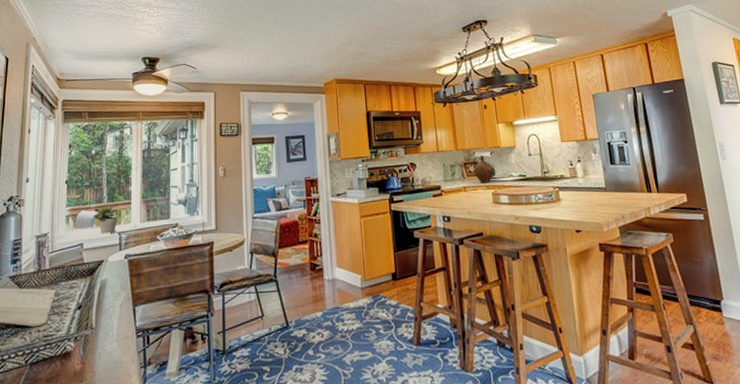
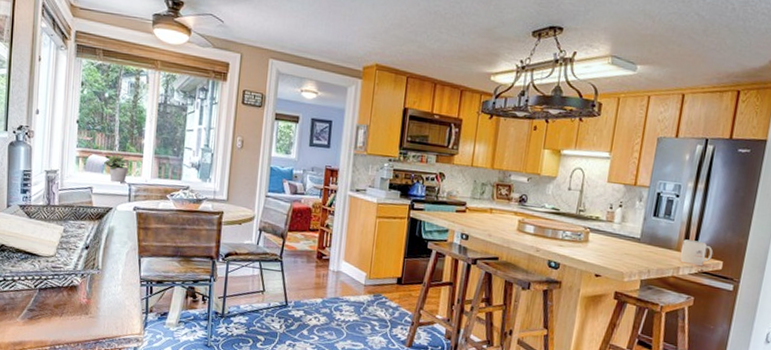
ceramic jug: present [473,156,495,184] -> none [505,180,528,210]
mug: none [644,179,675,204] -> present [679,239,714,267]

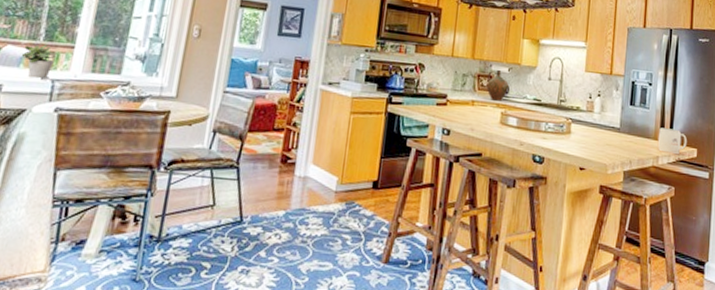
ceramic jug: none [505,180,528,210] -> present [486,70,510,101]

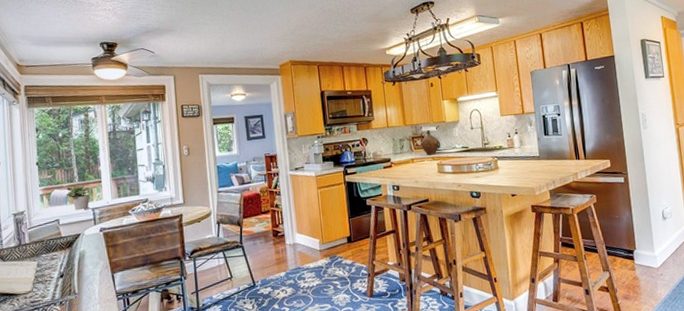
mug: present [657,127,688,155] -> none [573,147,601,169]

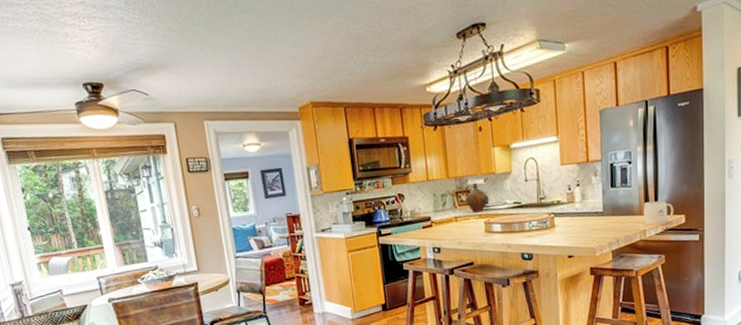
potted plant: present [66,183,91,211] -> none [65,250,93,280]
mug: none [573,147,601,169] -> present [643,200,674,226]

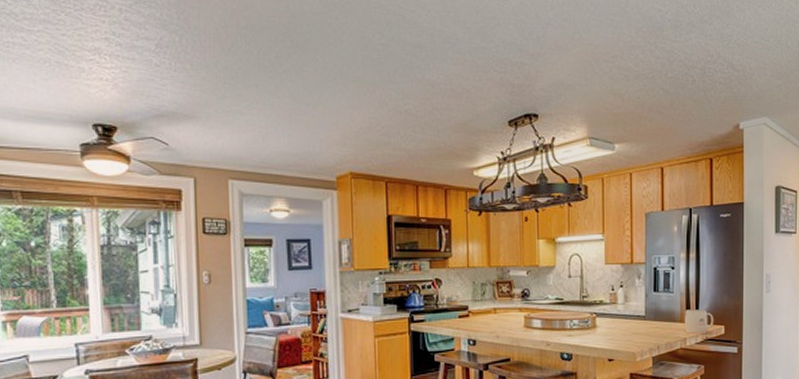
ceramic jug: present [465,183,488,213] -> none [506,275,530,306]

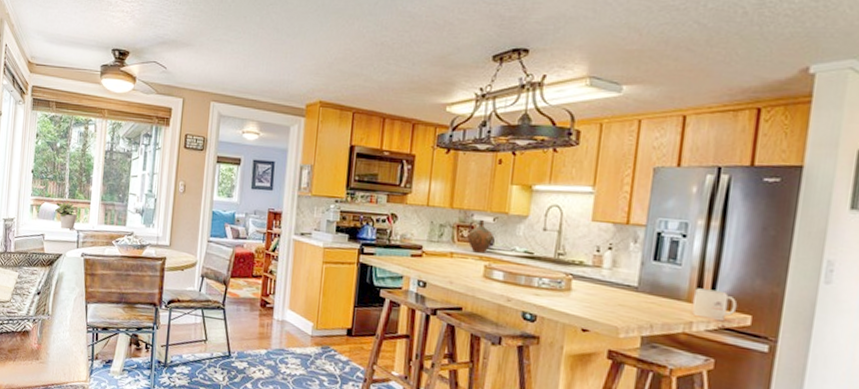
potted plant: none [39,310,74,345] -> present [55,201,79,230]
ceramic jug: none [506,275,530,306] -> present [467,220,495,254]

